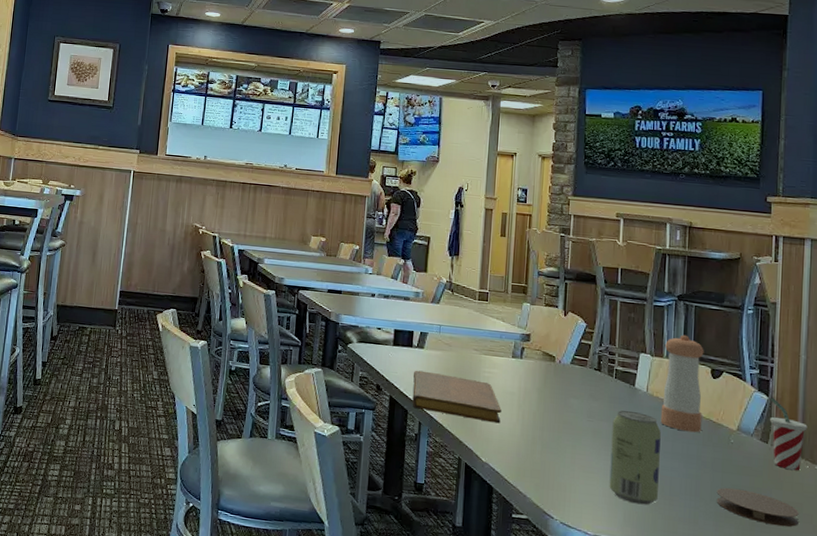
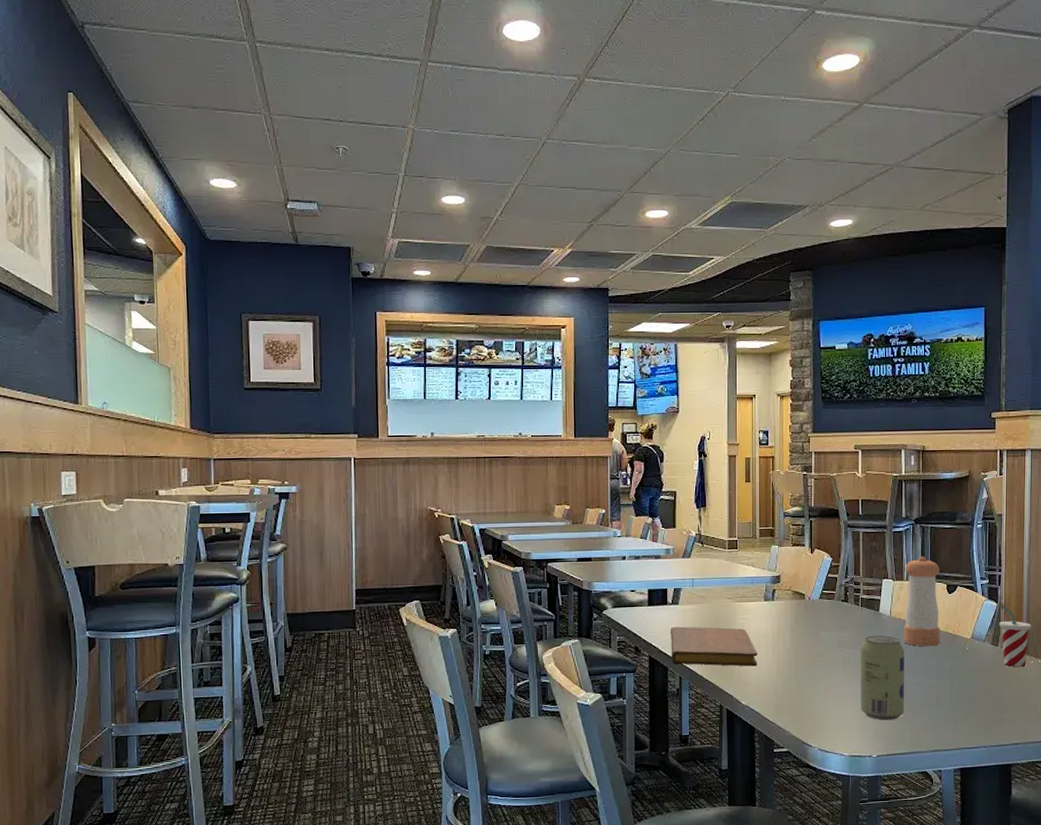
coaster: present [716,487,799,527] -> none [955,691,1026,719]

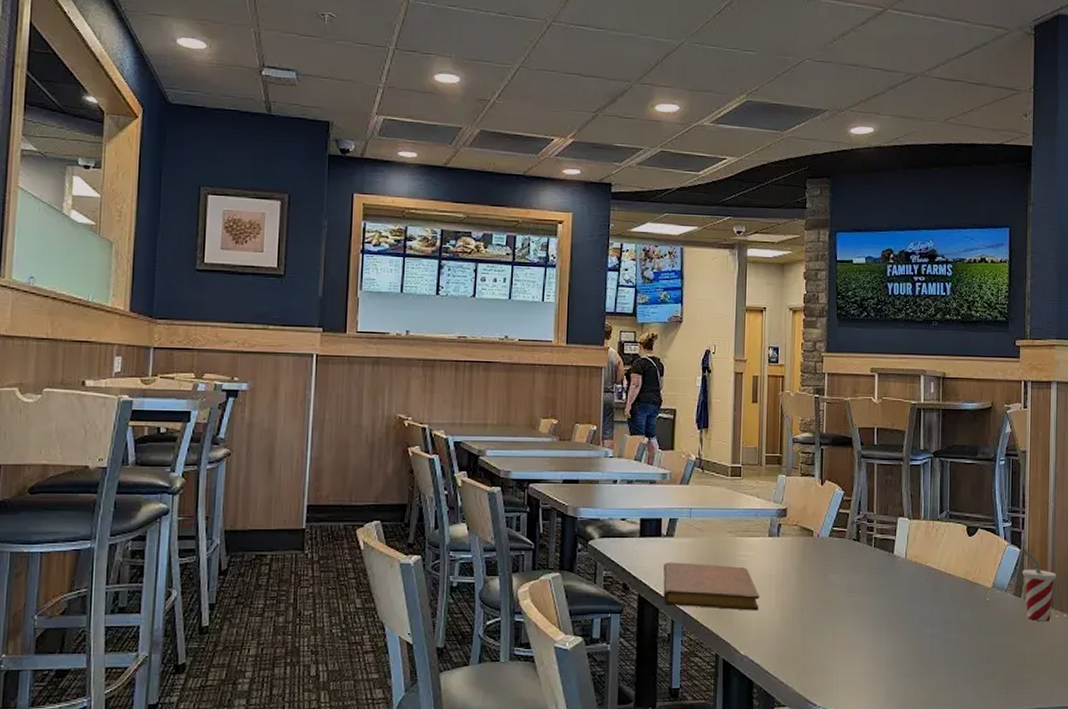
beverage can: present [860,635,904,721] -> none [871,580,920,678]
pepper shaker: present [903,556,940,647] -> none [919,493,960,595]

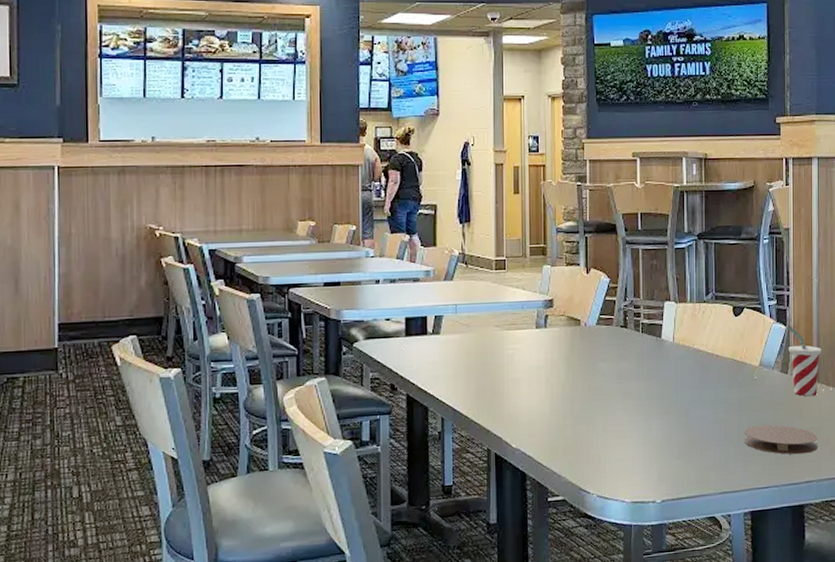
notebook: present [663,562,759,611] -> none [431,359,529,404]
coaster: none [974,647,1050,680] -> present [744,424,818,455]

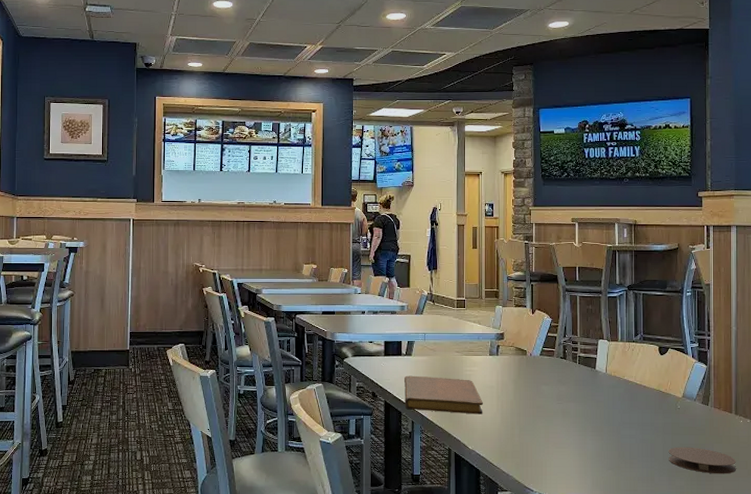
notebook: none [431,359,529,404] -> present [404,375,483,415]
beverage cup: present [787,326,822,397] -> none [708,366,740,426]

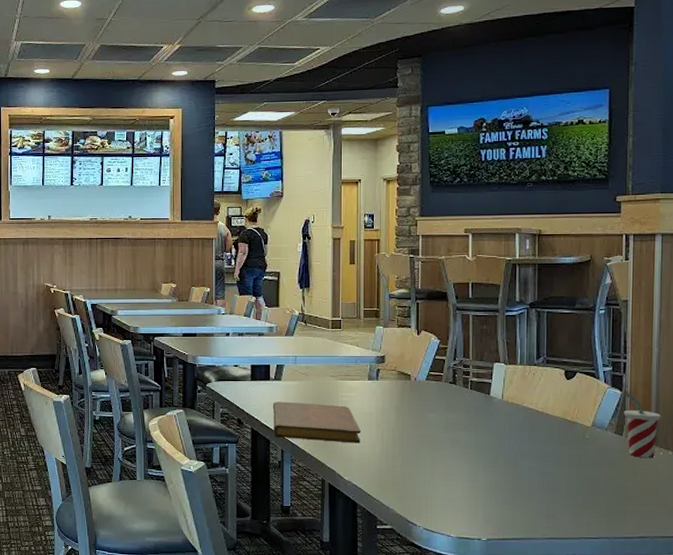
coaster: present [668,447,736,474] -> none [573,480,654,511]
beverage cup: none [708,366,740,426] -> present [623,392,661,458]

